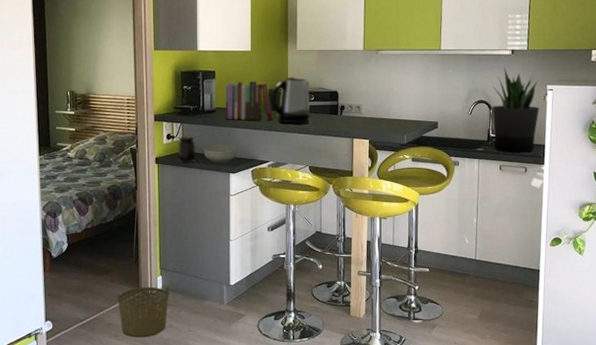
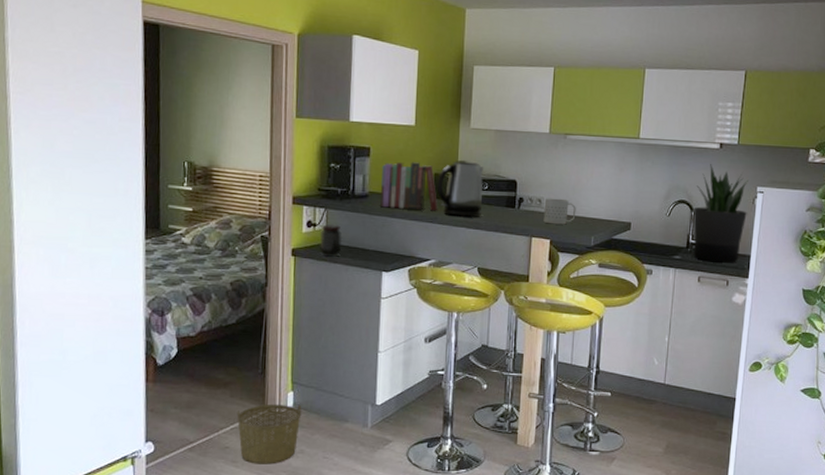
bowl: present [203,144,239,164] -> none [350,236,394,260]
mug: none [362,104,390,127] -> present [543,198,576,225]

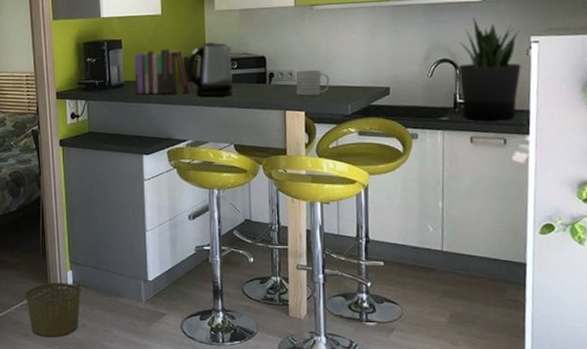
jar: present [319,223,343,256] -> none [83,113,104,143]

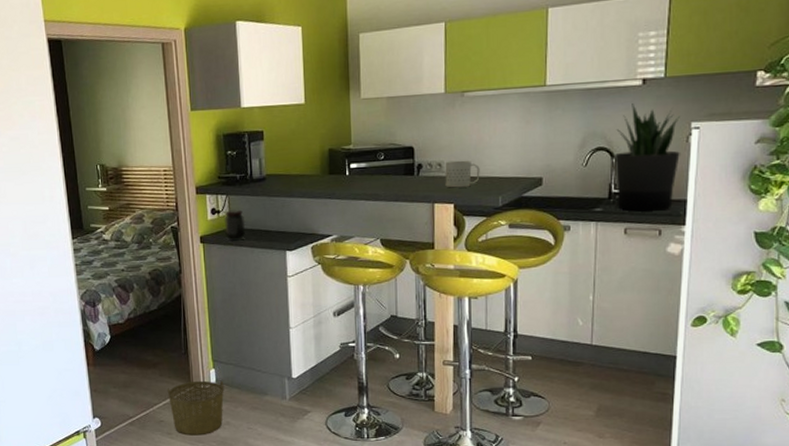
jar: none [83,113,104,143] -> present [224,209,246,240]
books: present [134,49,191,95] -> none [277,140,335,189]
kettle: present [187,41,233,97] -> none [331,131,379,190]

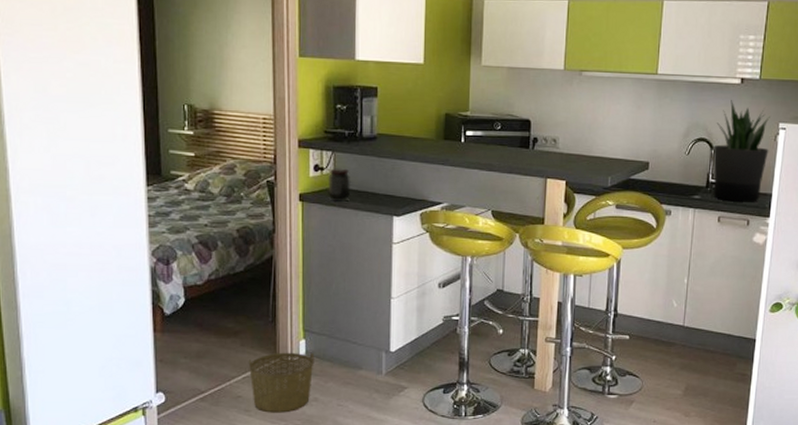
mug: present [445,160,480,188] -> none [559,137,592,165]

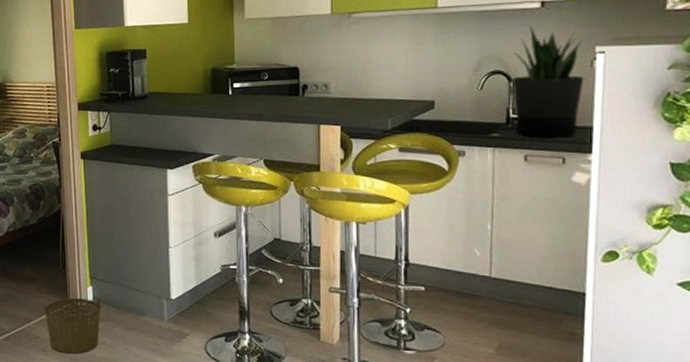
jar: present [327,167,351,200] -> none [105,125,127,156]

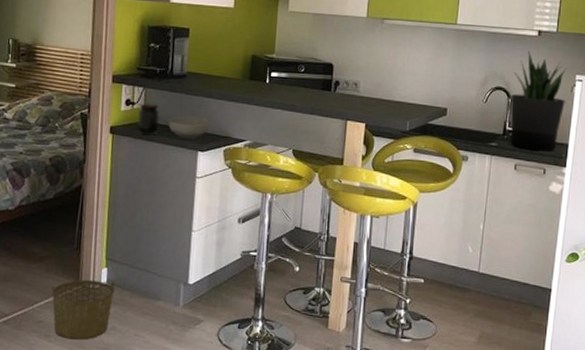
jar: none [105,125,127,156] -> present [136,102,160,134]
bowl: none [134,135,177,158] -> present [167,115,211,139]

